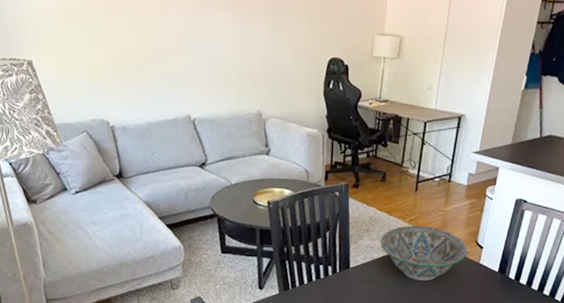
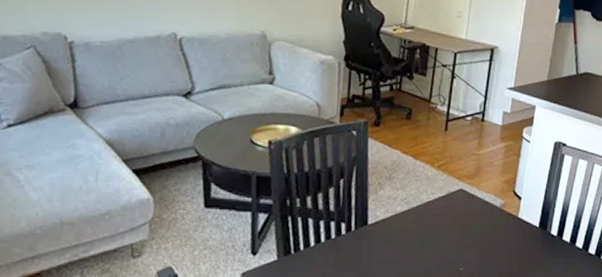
decorative bowl: present [380,225,468,281] -> none [404,172,505,240]

